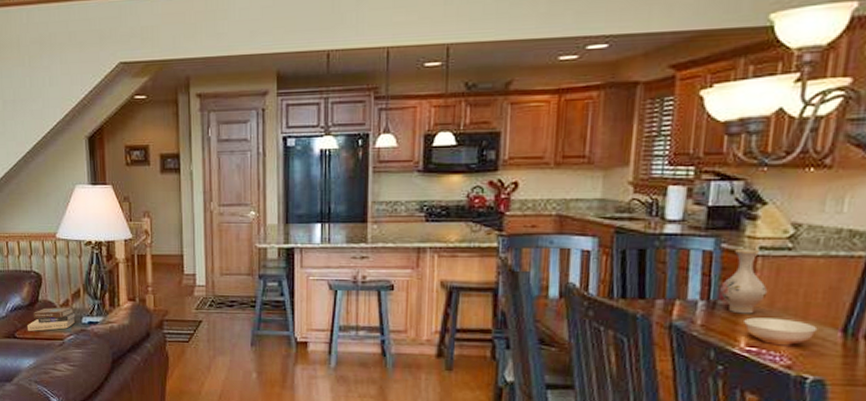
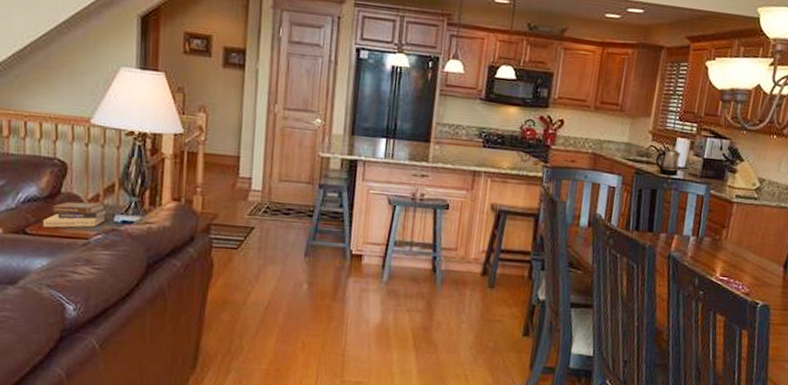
kettle: none [640,200,675,231] -> present [655,148,681,176]
vase: present [720,249,768,314] -> none [706,195,739,250]
bowl: present [744,317,818,346] -> none [720,252,769,277]

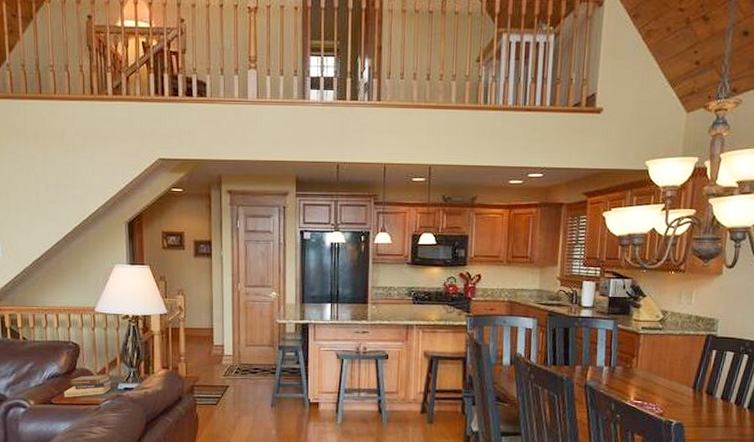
kettle: present [655,148,681,176] -> none [565,291,588,315]

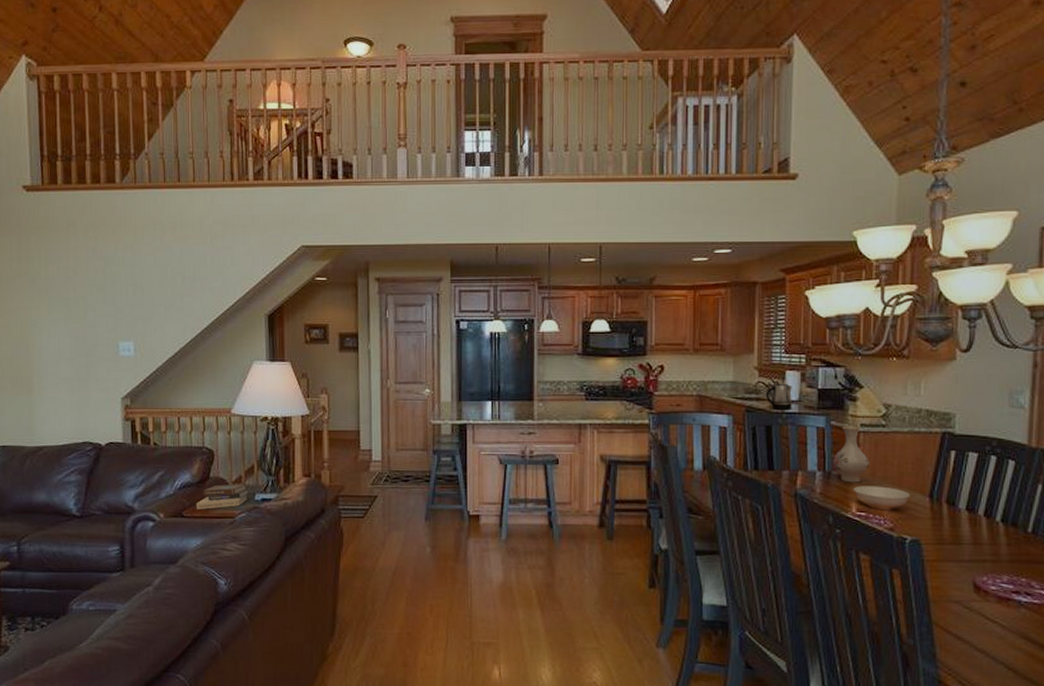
kettle: none [565,291,588,315] -> present [765,383,792,410]
vase: none [617,328,647,376] -> present [833,426,870,483]
bowl: none [633,379,678,399] -> present [854,486,911,511]

